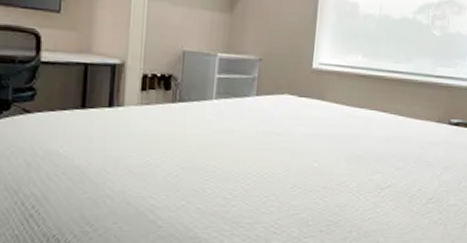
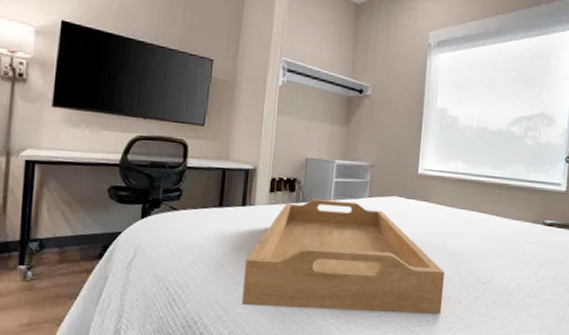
serving tray: none [112,98,342,225] -> present [242,199,446,315]

